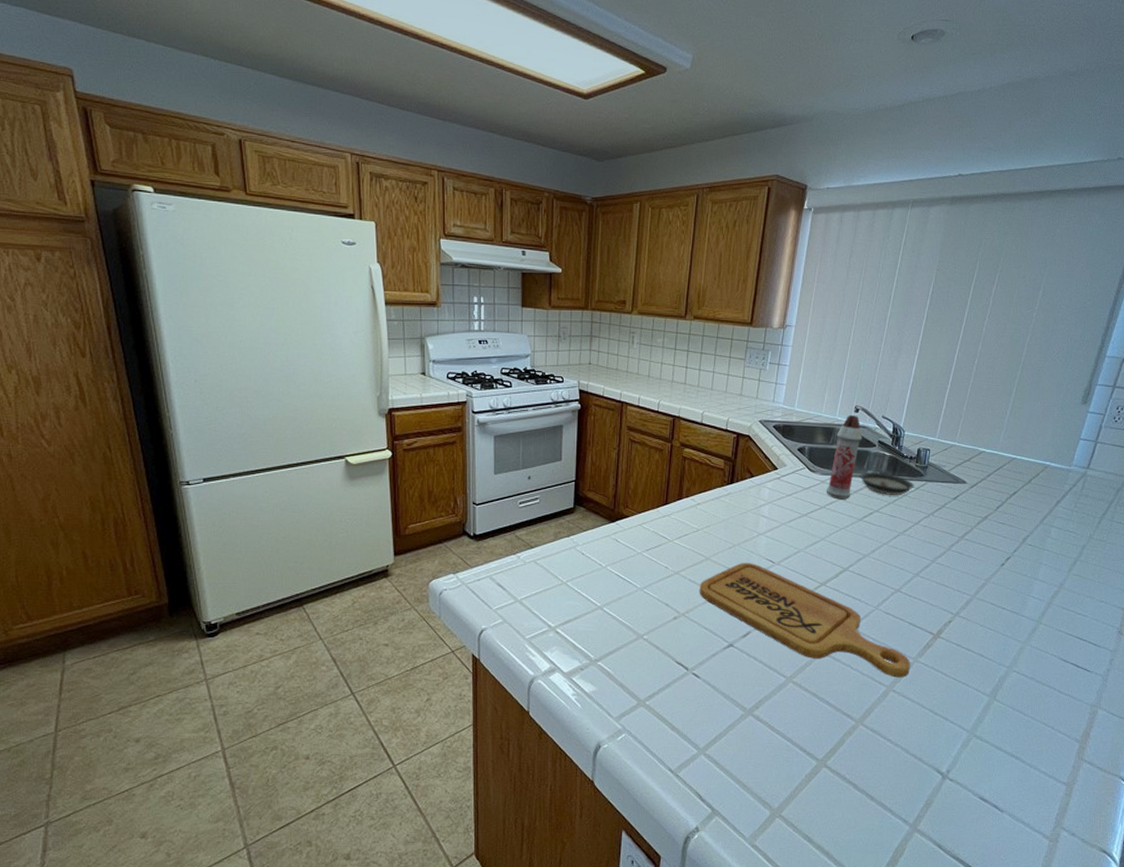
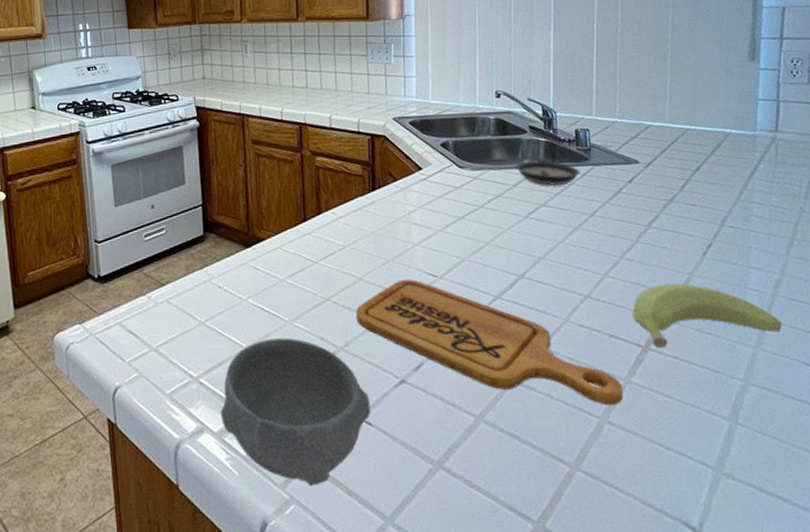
bowl: none [571,601,700,721] -> present [220,337,371,487]
spray bottle: present [826,414,863,499] -> none [480,100,511,196]
banana: none [931,586,1050,637] -> present [632,283,782,348]

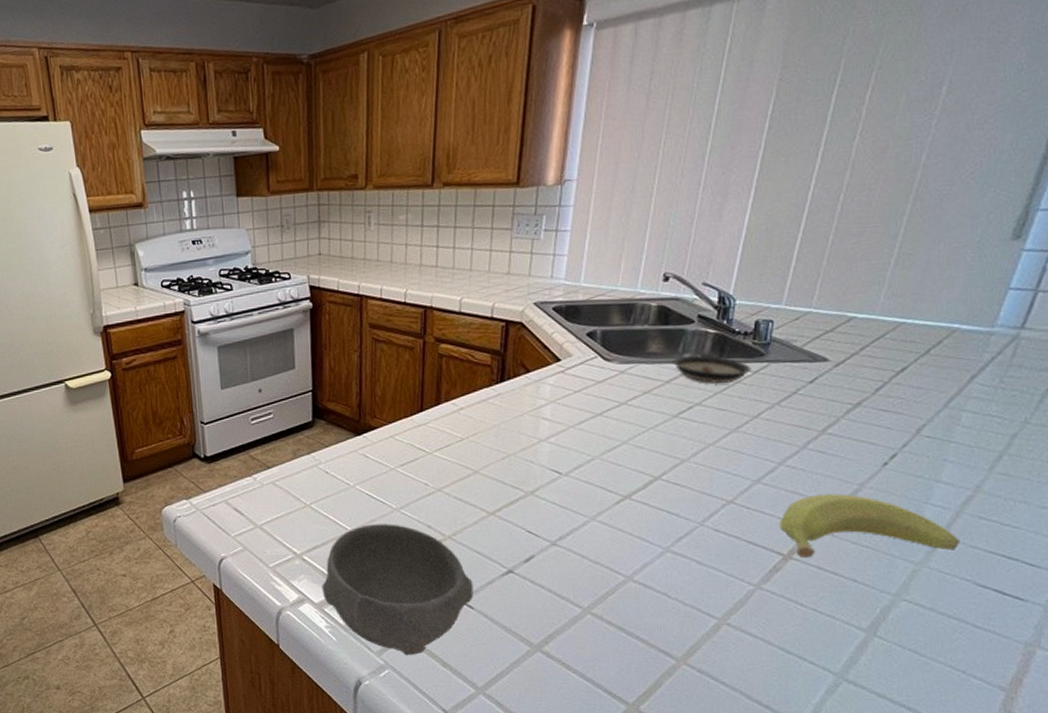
cutting board: present [355,279,624,406] -> none [467,474,752,608]

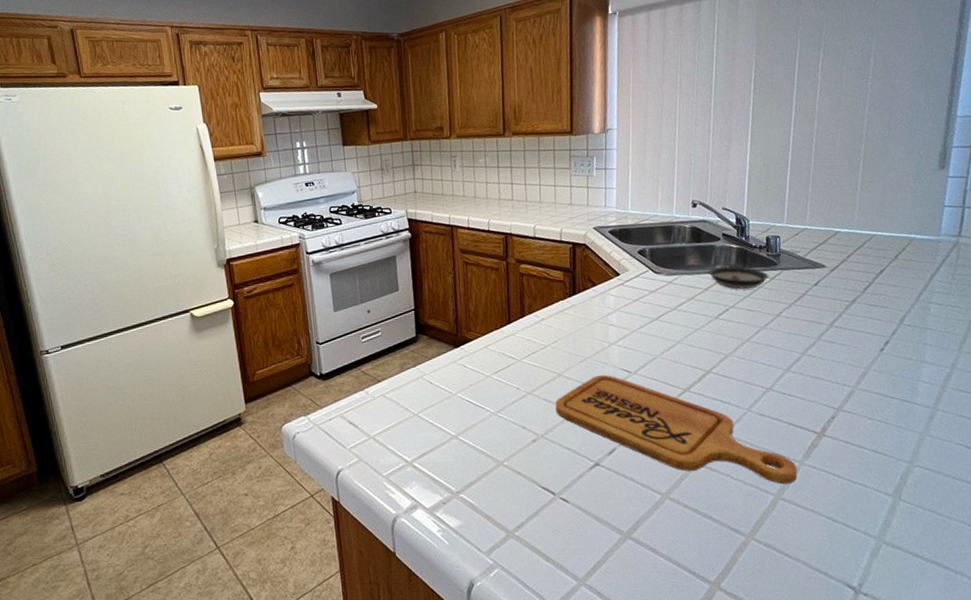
bowl: present [321,524,474,656] -> none [432,427,568,554]
cutting board: none [467,474,752,608] -> present [555,374,798,485]
banana: present [779,494,959,558] -> none [810,376,949,434]

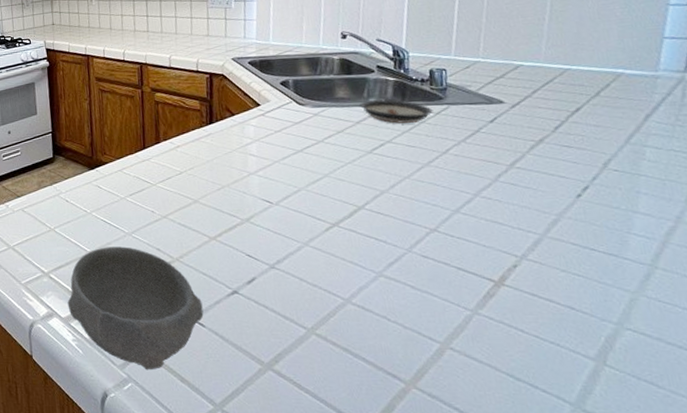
bowl: none [432,427,568,554] -> present [67,246,204,371]
cutting board: present [555,374,798,485] -> none [190,203,470,333]

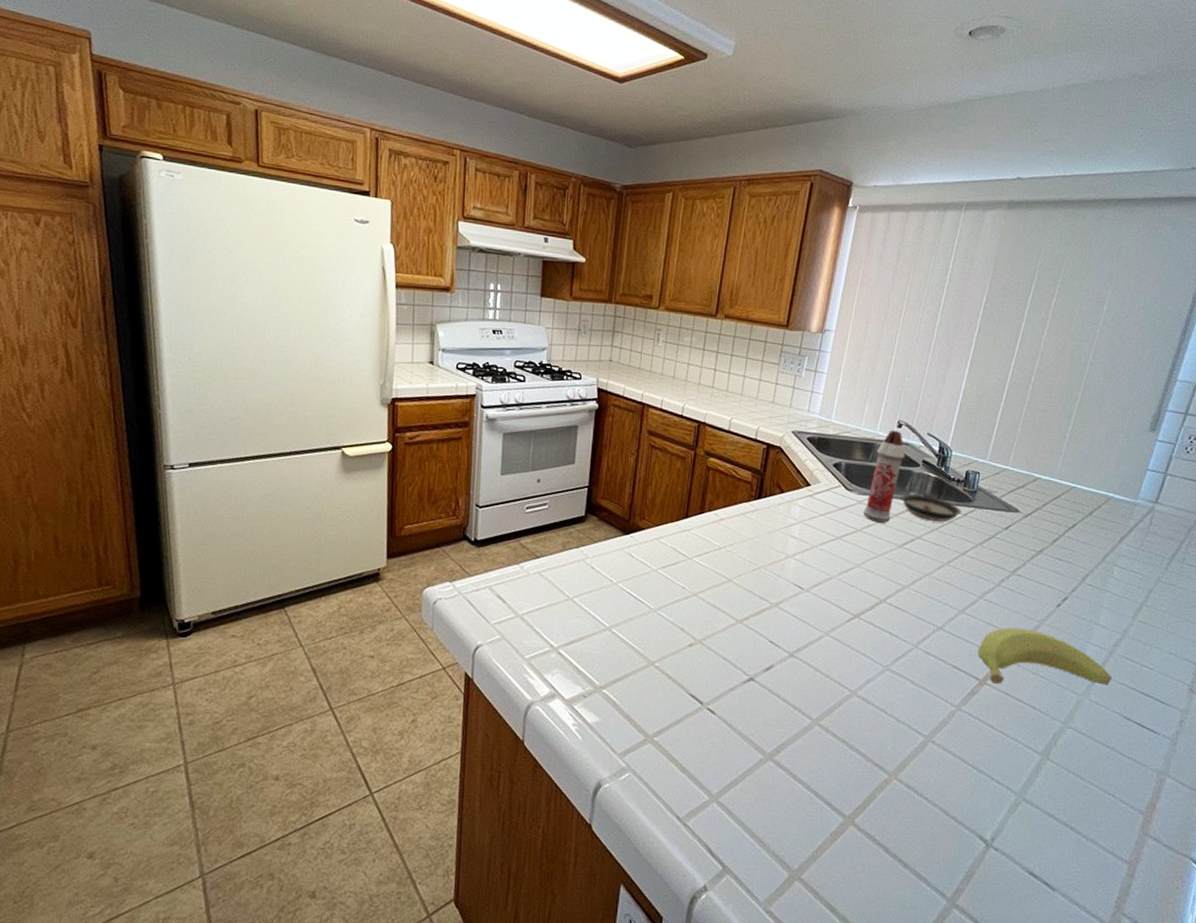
bowl: present [67,246,204,371] -> none [573,622,717,759]
spray bottle: none [321,41,356,132] -> present [863,429,905,523]
banana: none [484,223,673,284] -> present [977,627,1111,685]

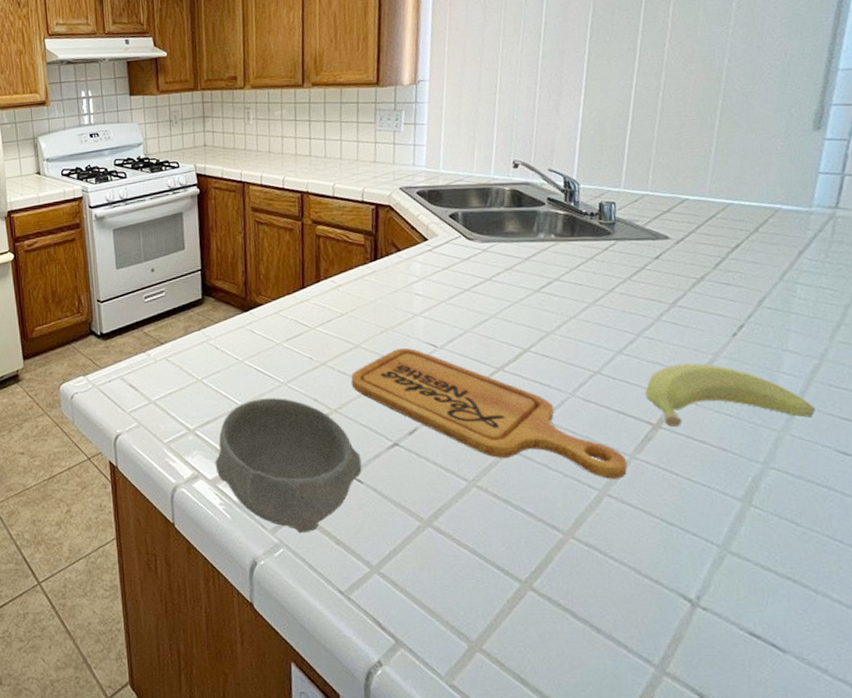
bowl: none [573,622,717,759] -> present [215,398,362,534]
cutting board: none [718,586,953,728] -> present [351,347,628,479]
spray bottle: present [863,429,905,523] -> none [489,171,527,269]
saucer: present [901,494,961,522] -> none [529,234,601,260]

